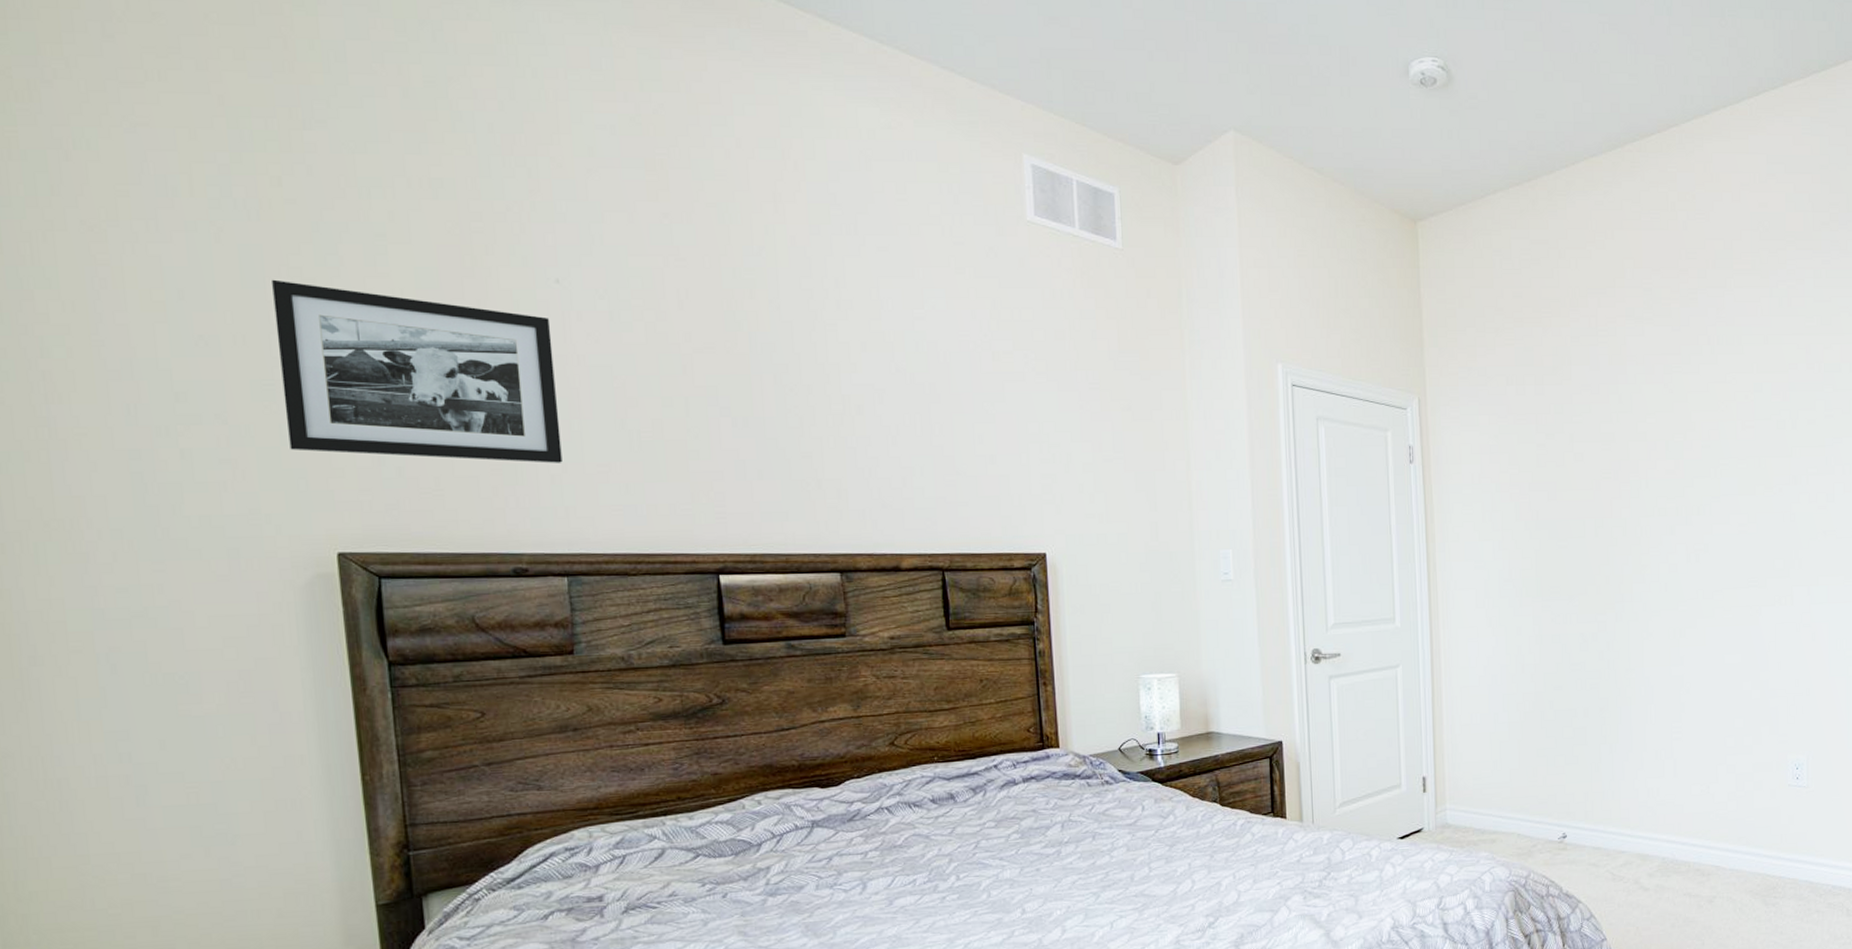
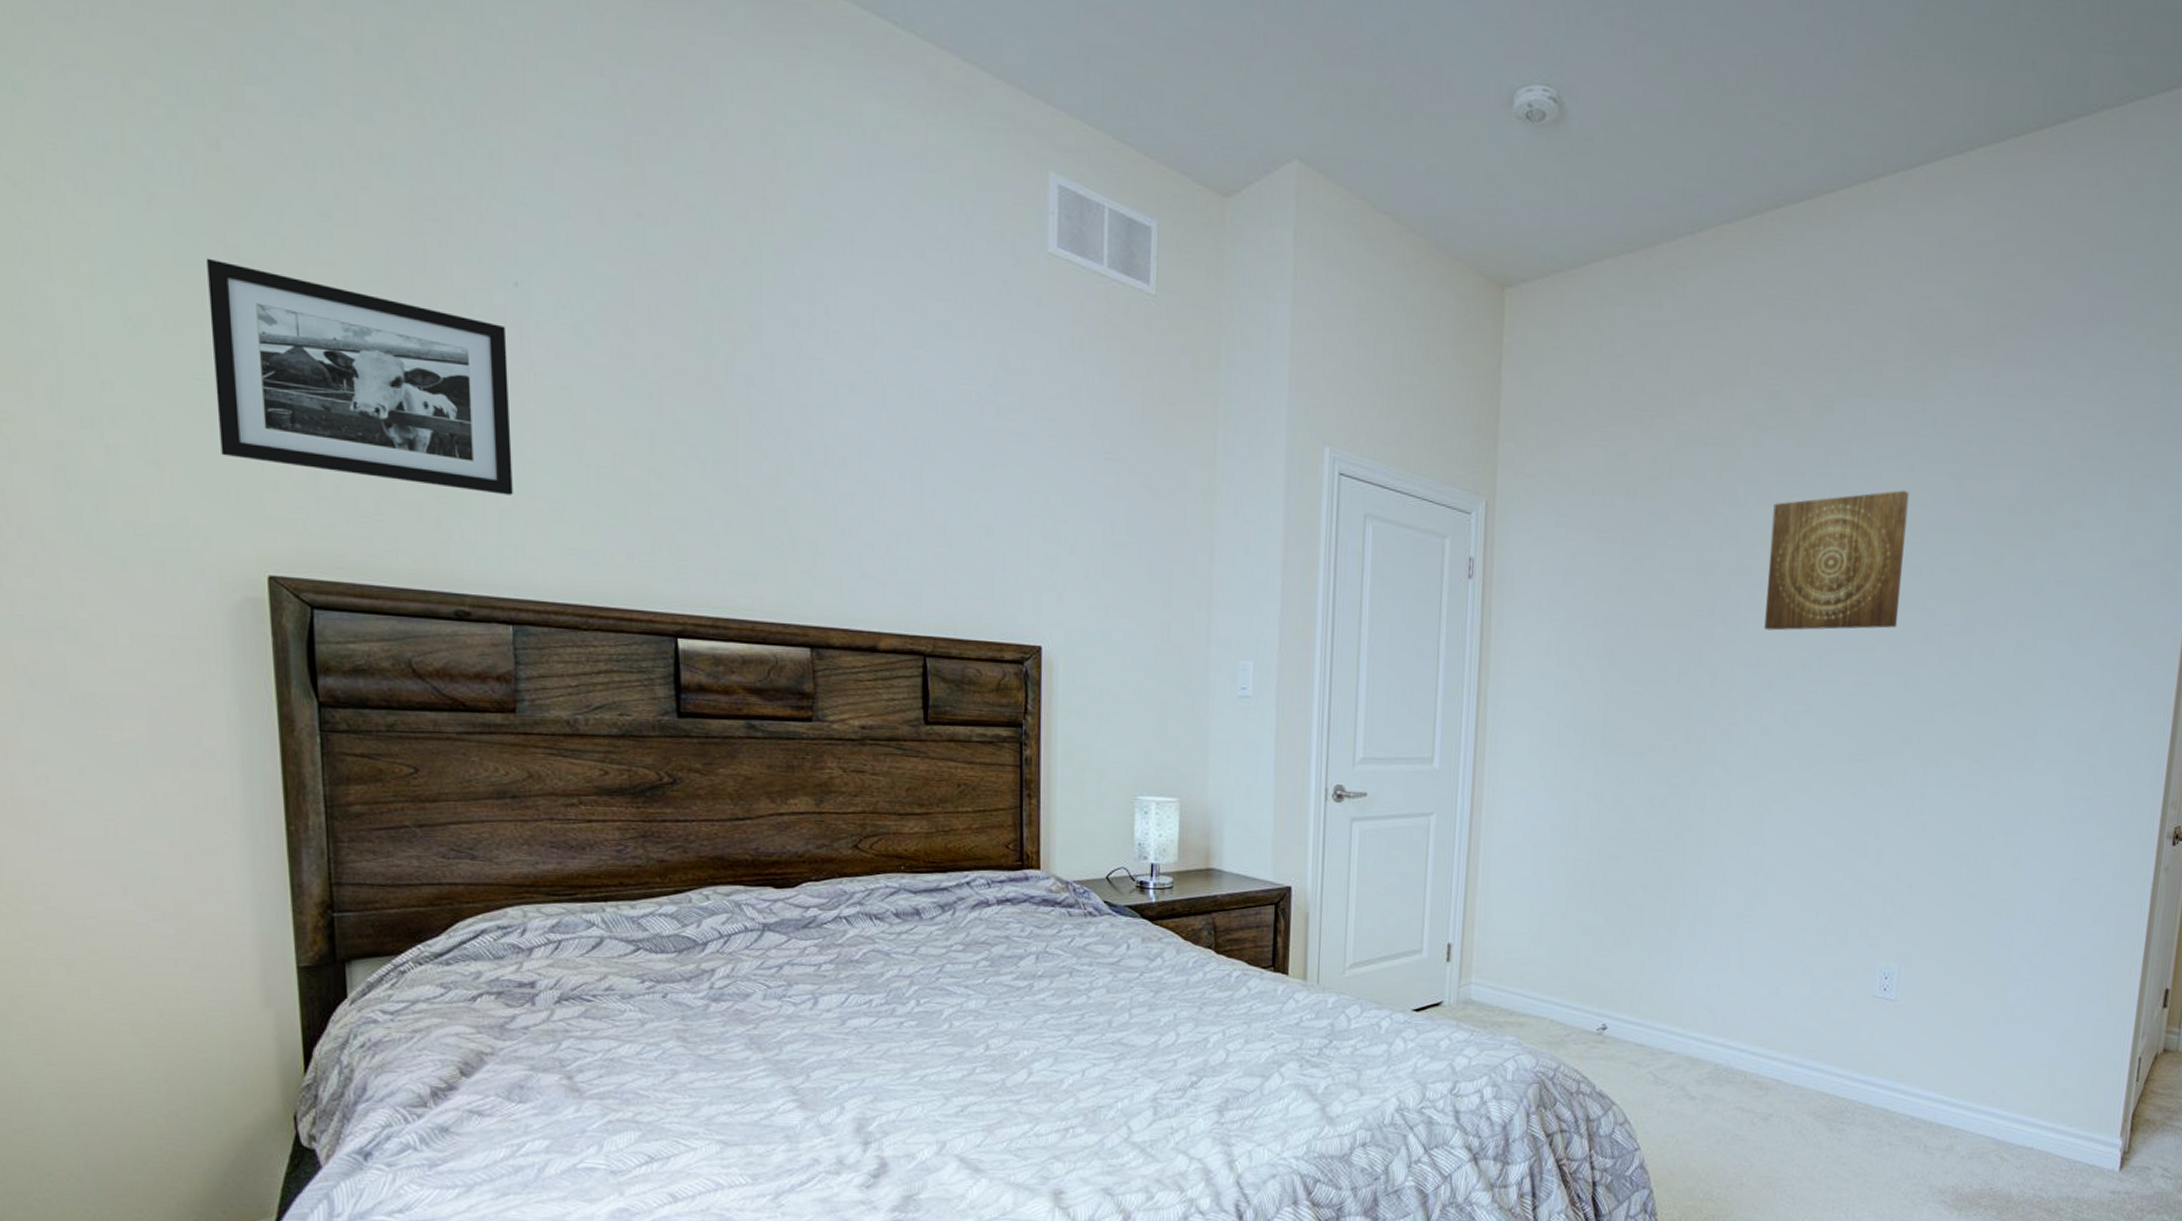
wall art: none [1658,360,1771,485] -> present [1764,490,1909,631]

